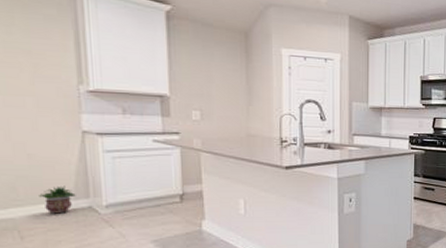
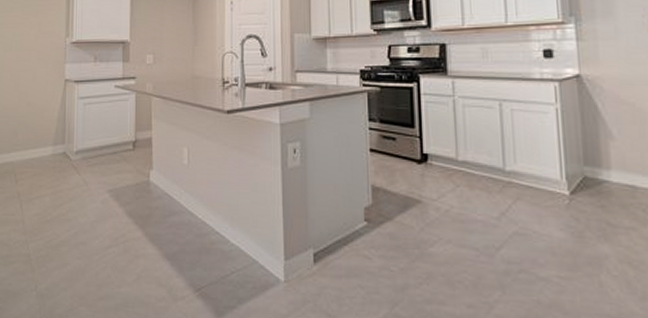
potted plant: present [39,185,76,214] -> none [31,131,56,159]

